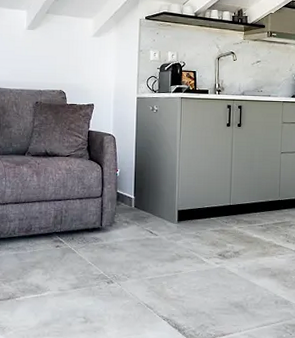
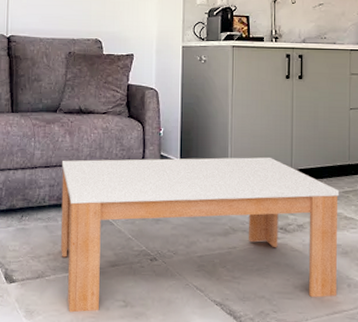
coffee table: none [29,194,270,328] -> present [60,157,339,313]

